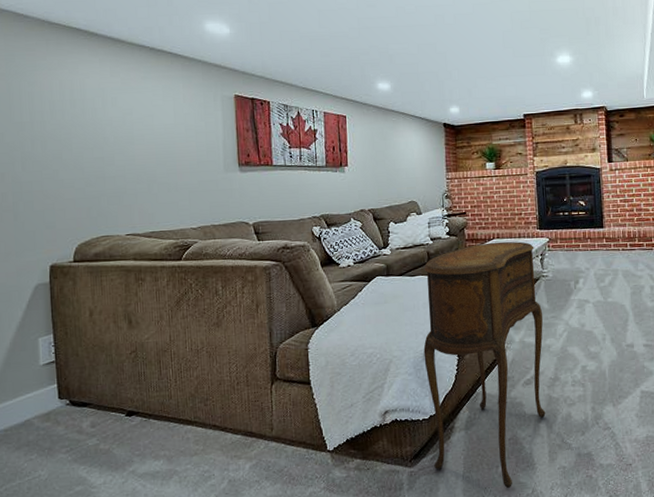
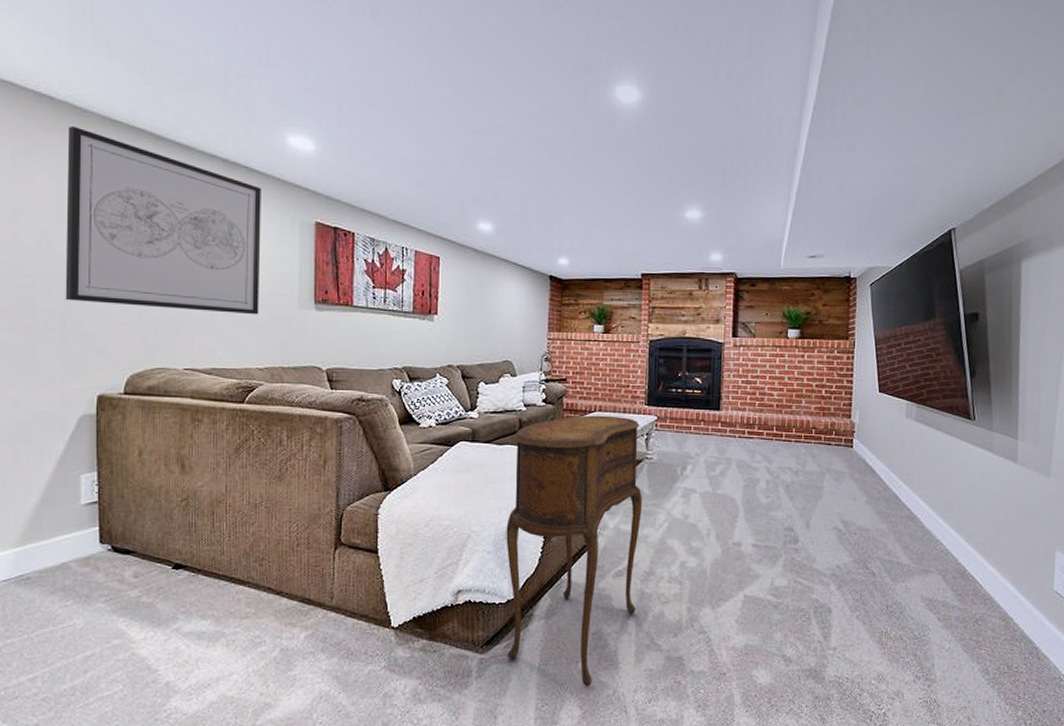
wall art: none [12,31,190,184] -> present [65,126,261,315]

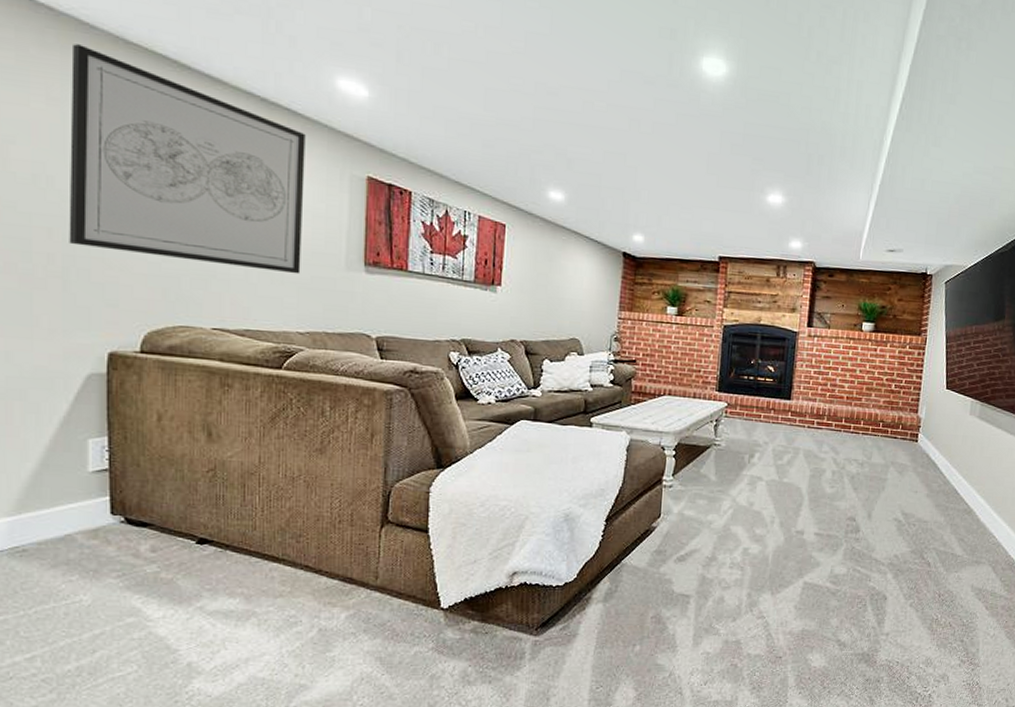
side table: present [506,415,643,687] -> none [563,398,710,670]

